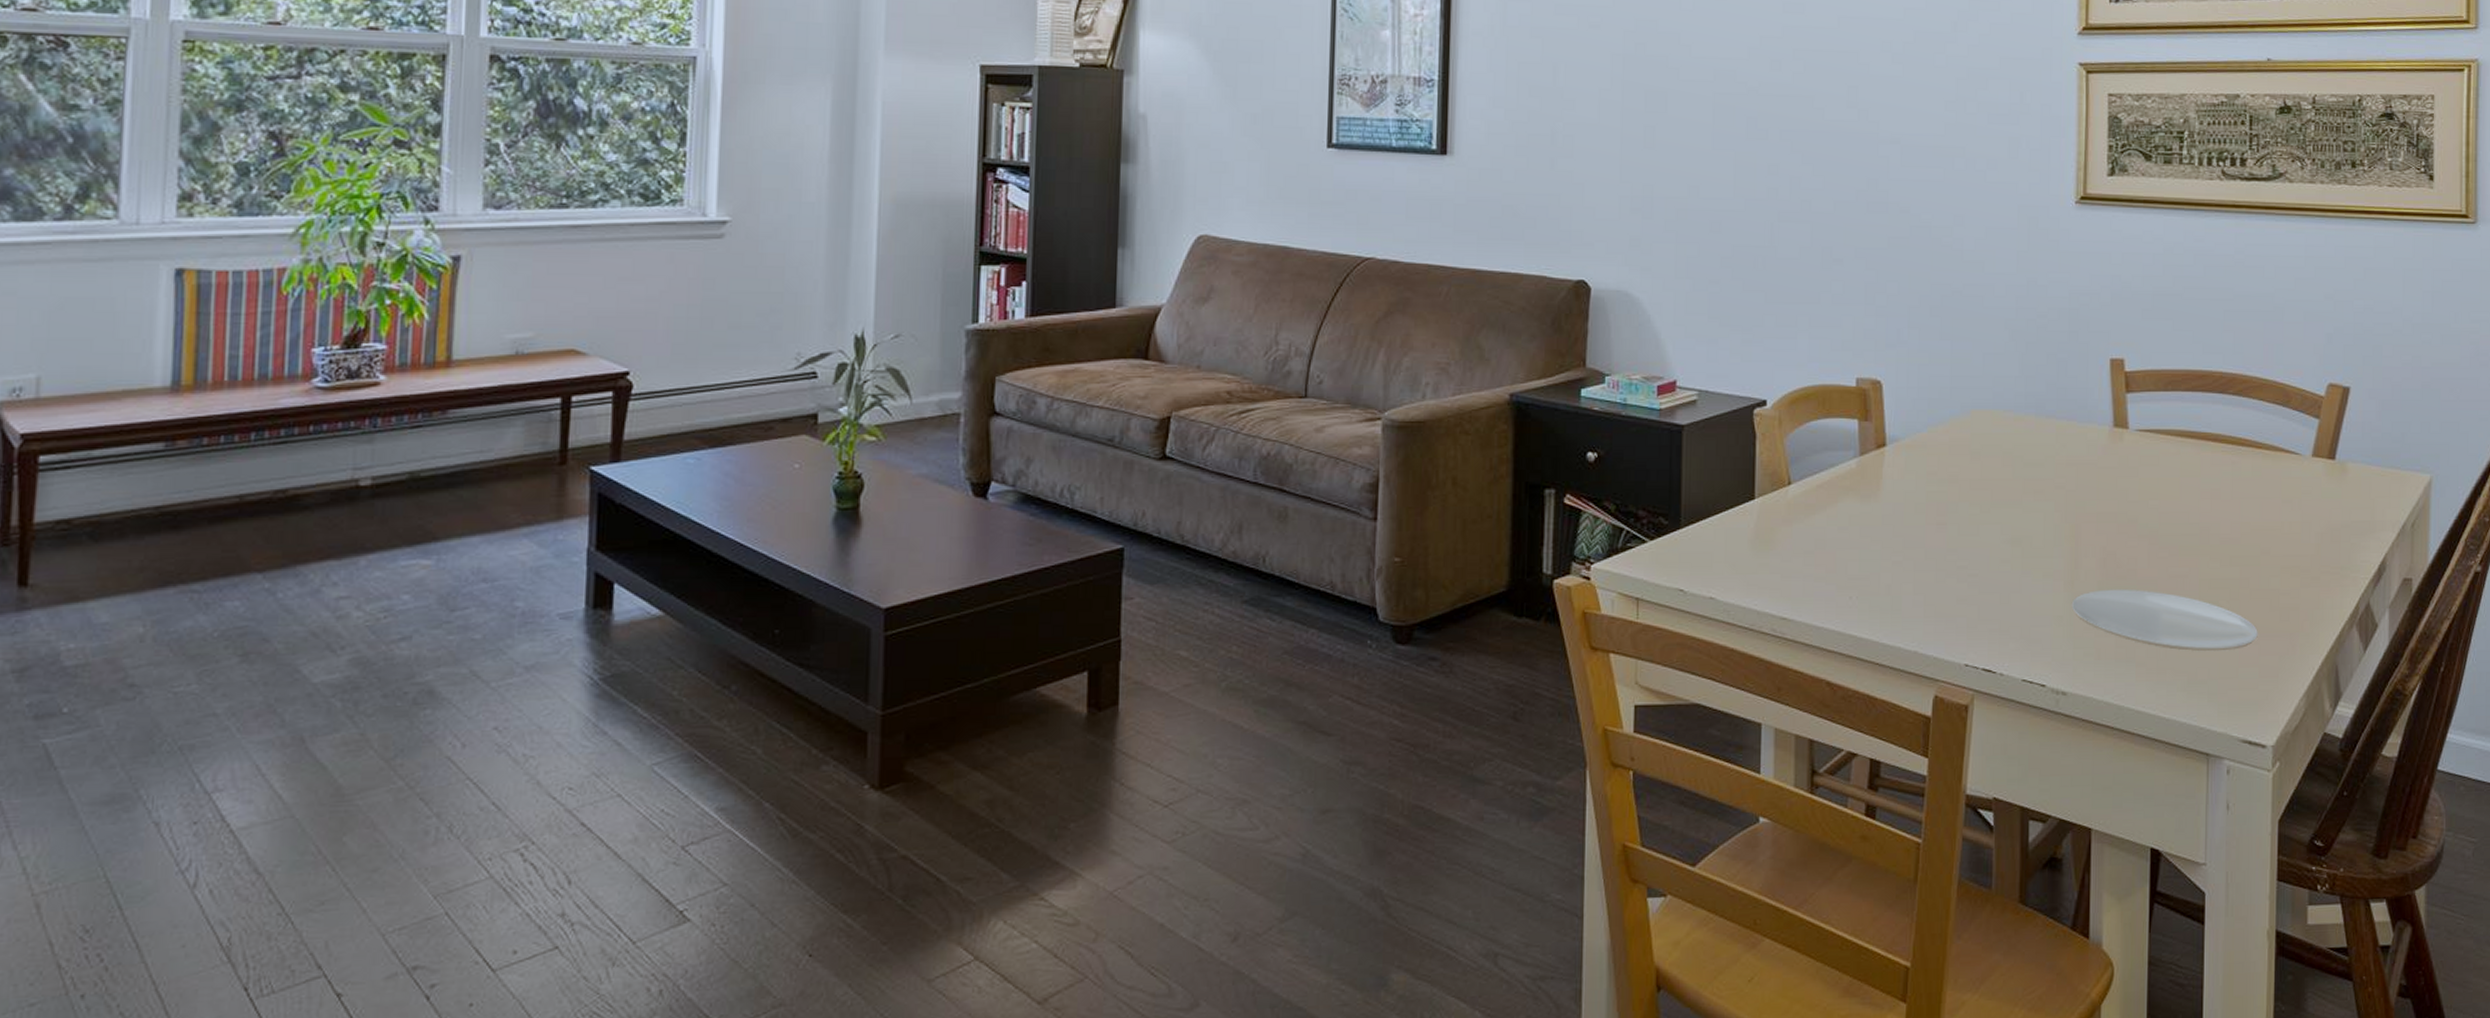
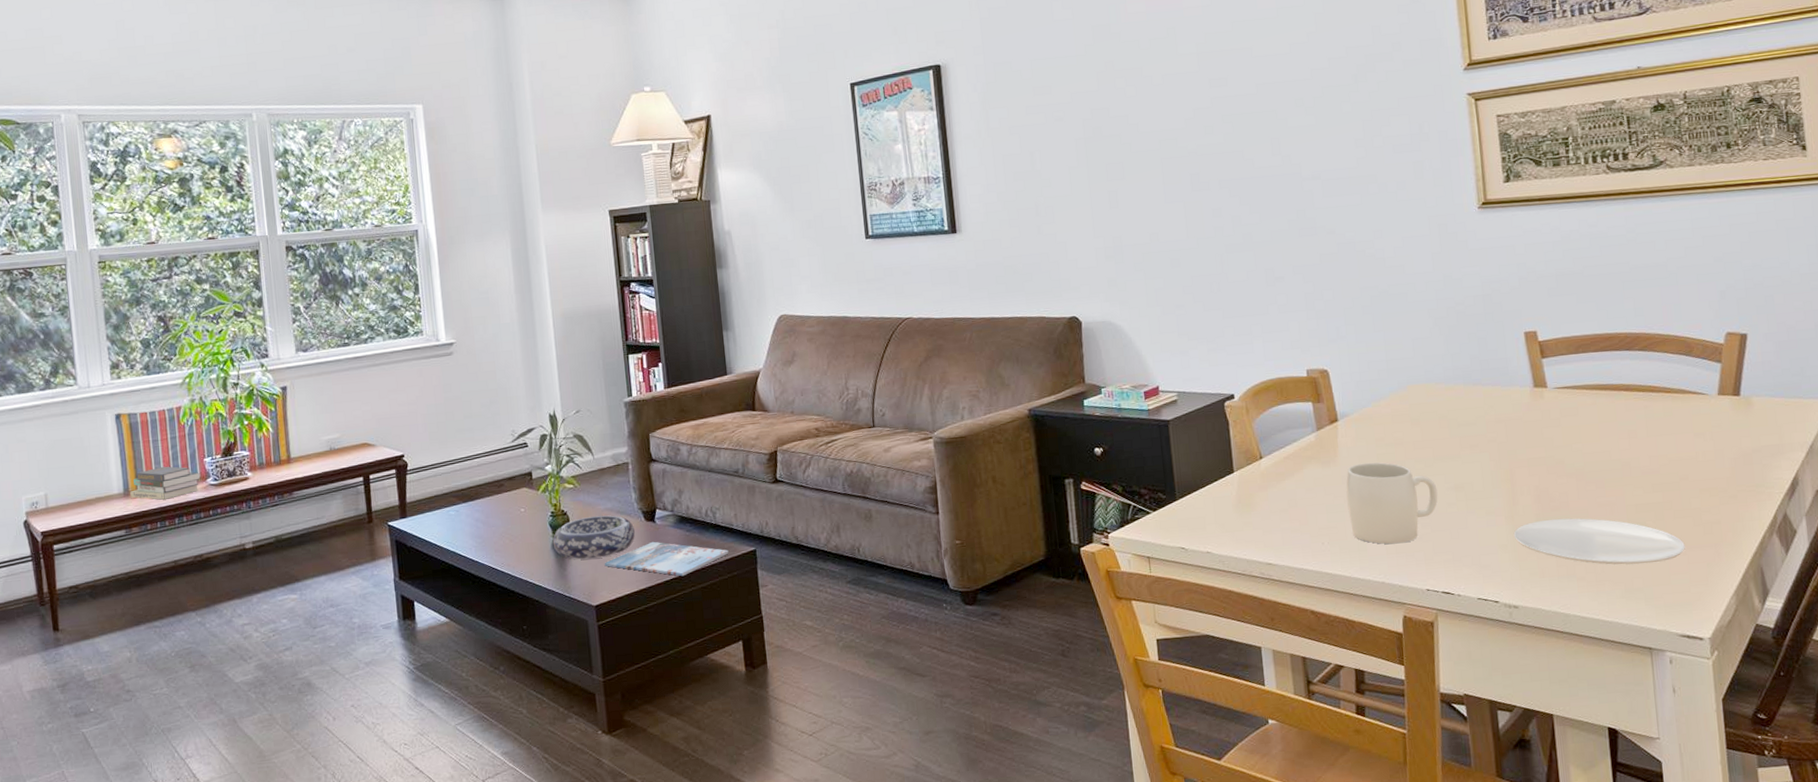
books: none [182,353,301,403] -> present [130,466,200,500]
decorative bowl: none [834,484,958,542] -> present [552,515,636,560]
magazine: none [906,525,1086,577] -> present [604,541,729,577]
mug: none [1885,501,1991,605] -> present [1346,462,1438,544]

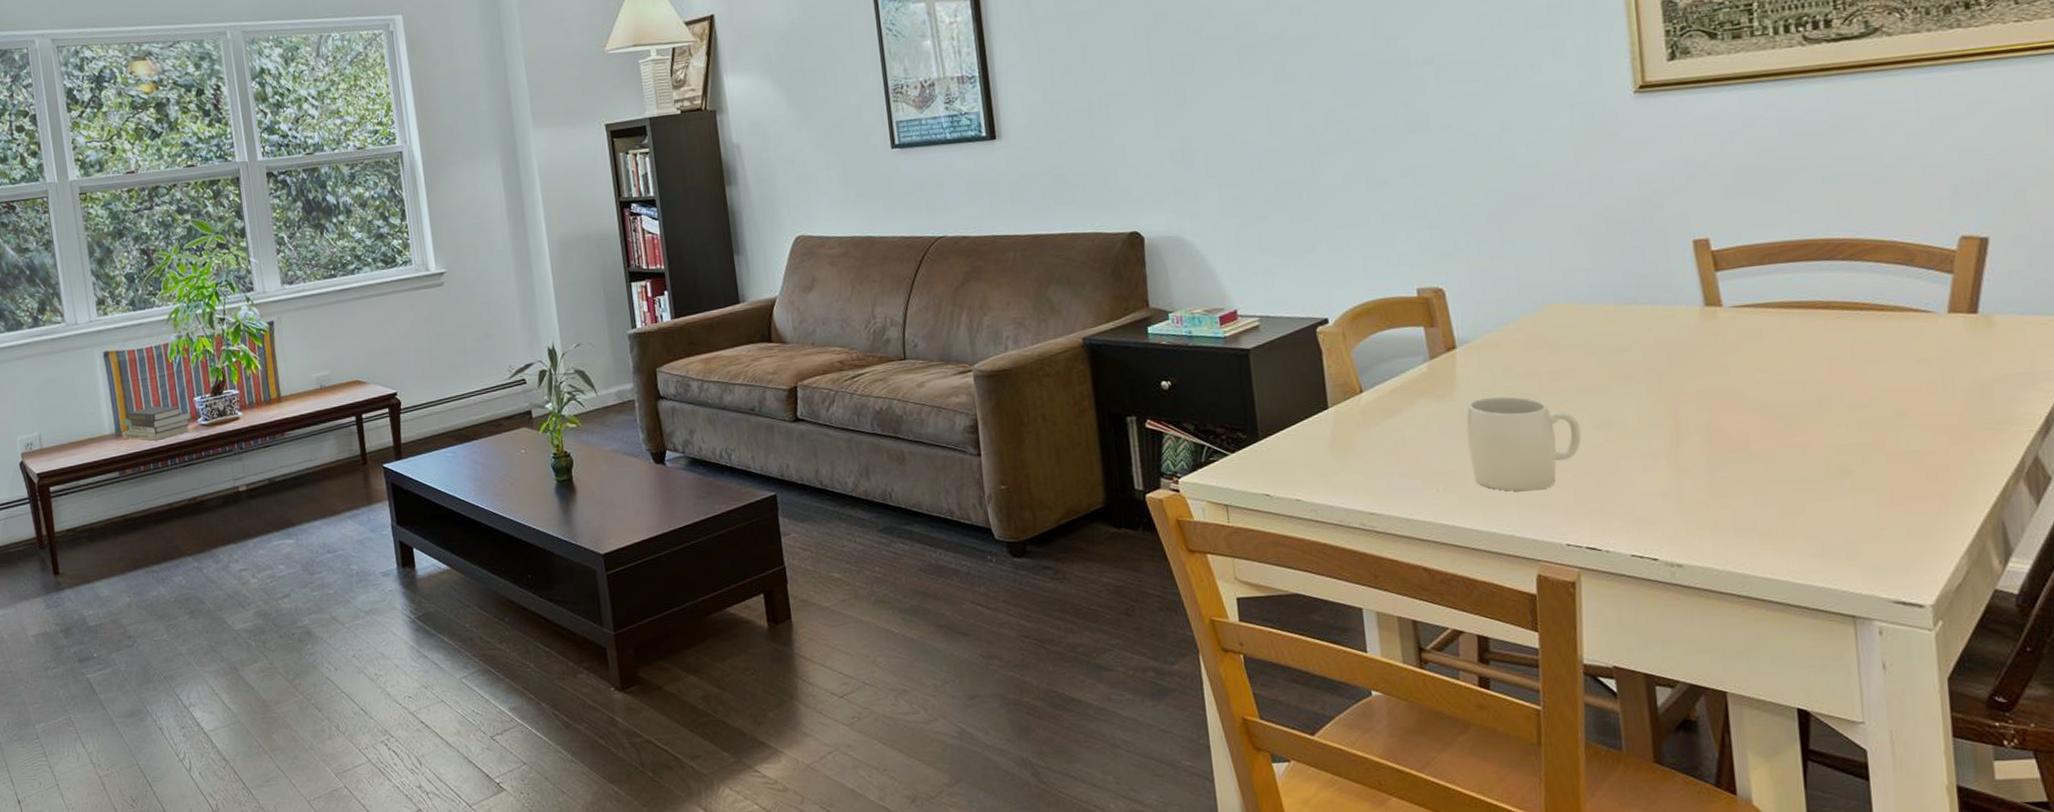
decorative bowl: present [552,515,636,560] -> none [556,457,645,505]
magazine: present [604,541,729,577] -> none [611,485,747,524]
plate: present [1513,518,1685,565] -> none [1677,461,1901,518]

